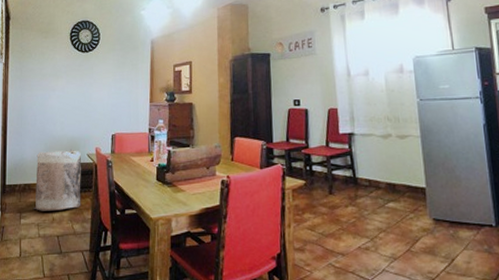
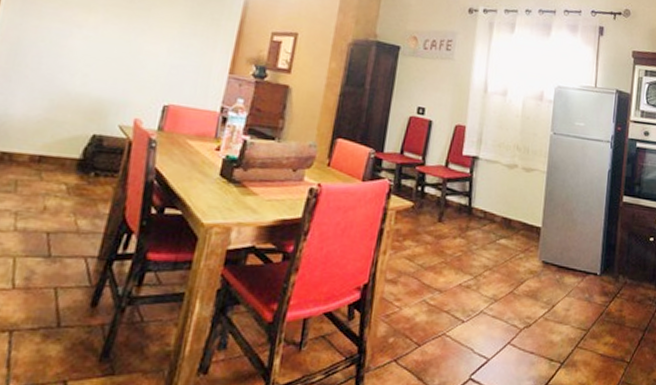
bag: present [32,149,81,211] -> none [10,109,109,198]

